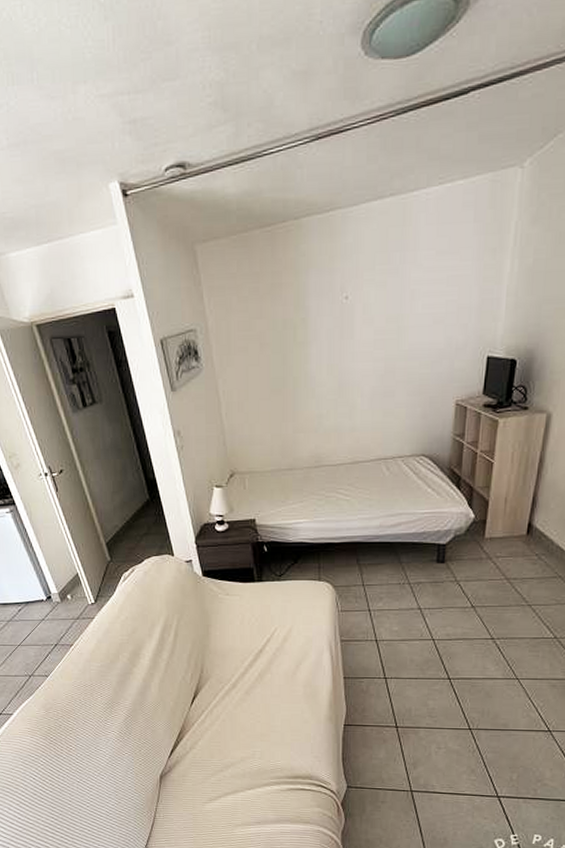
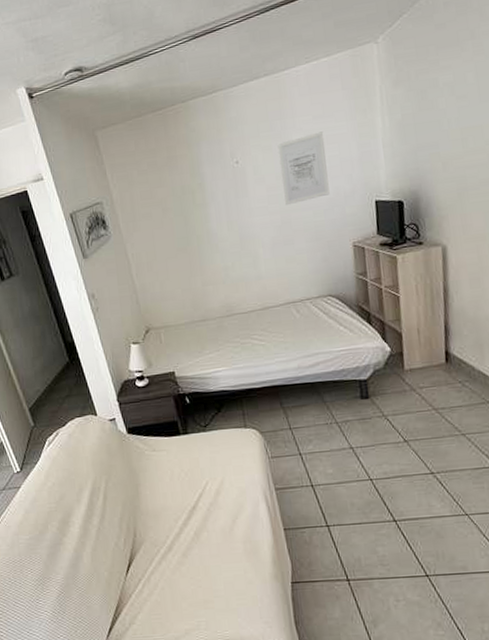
wall art: none [391,270,445,353] -> present [277,131,330,206]

